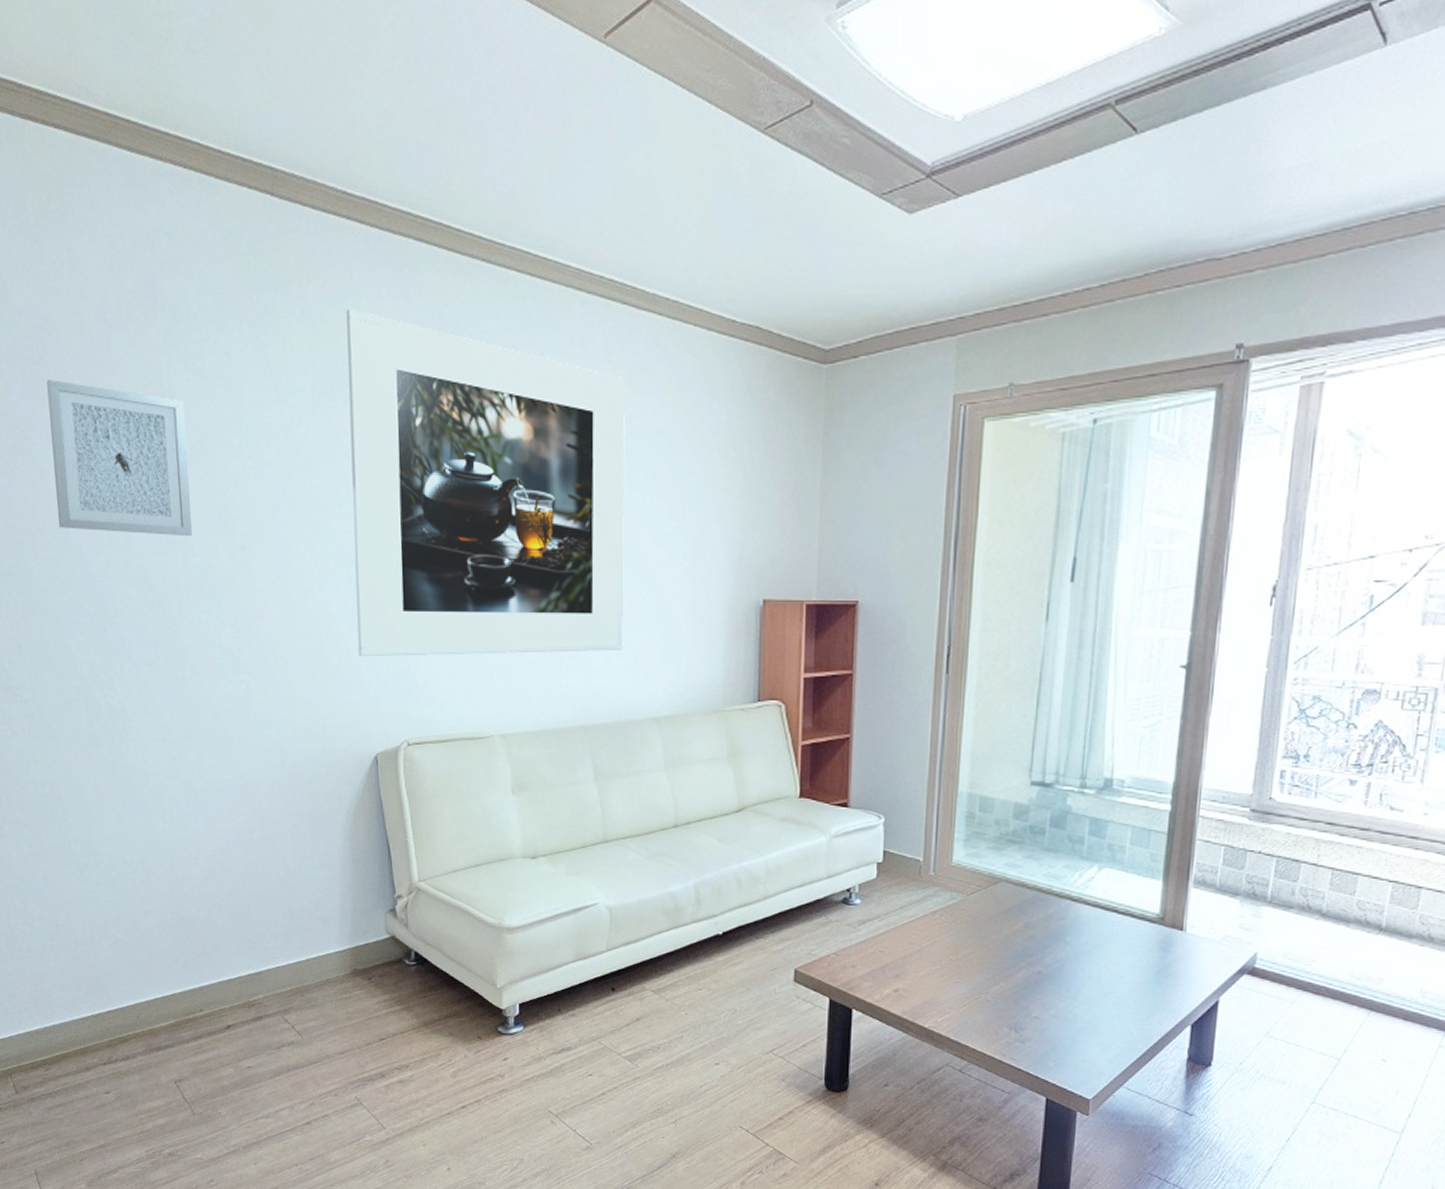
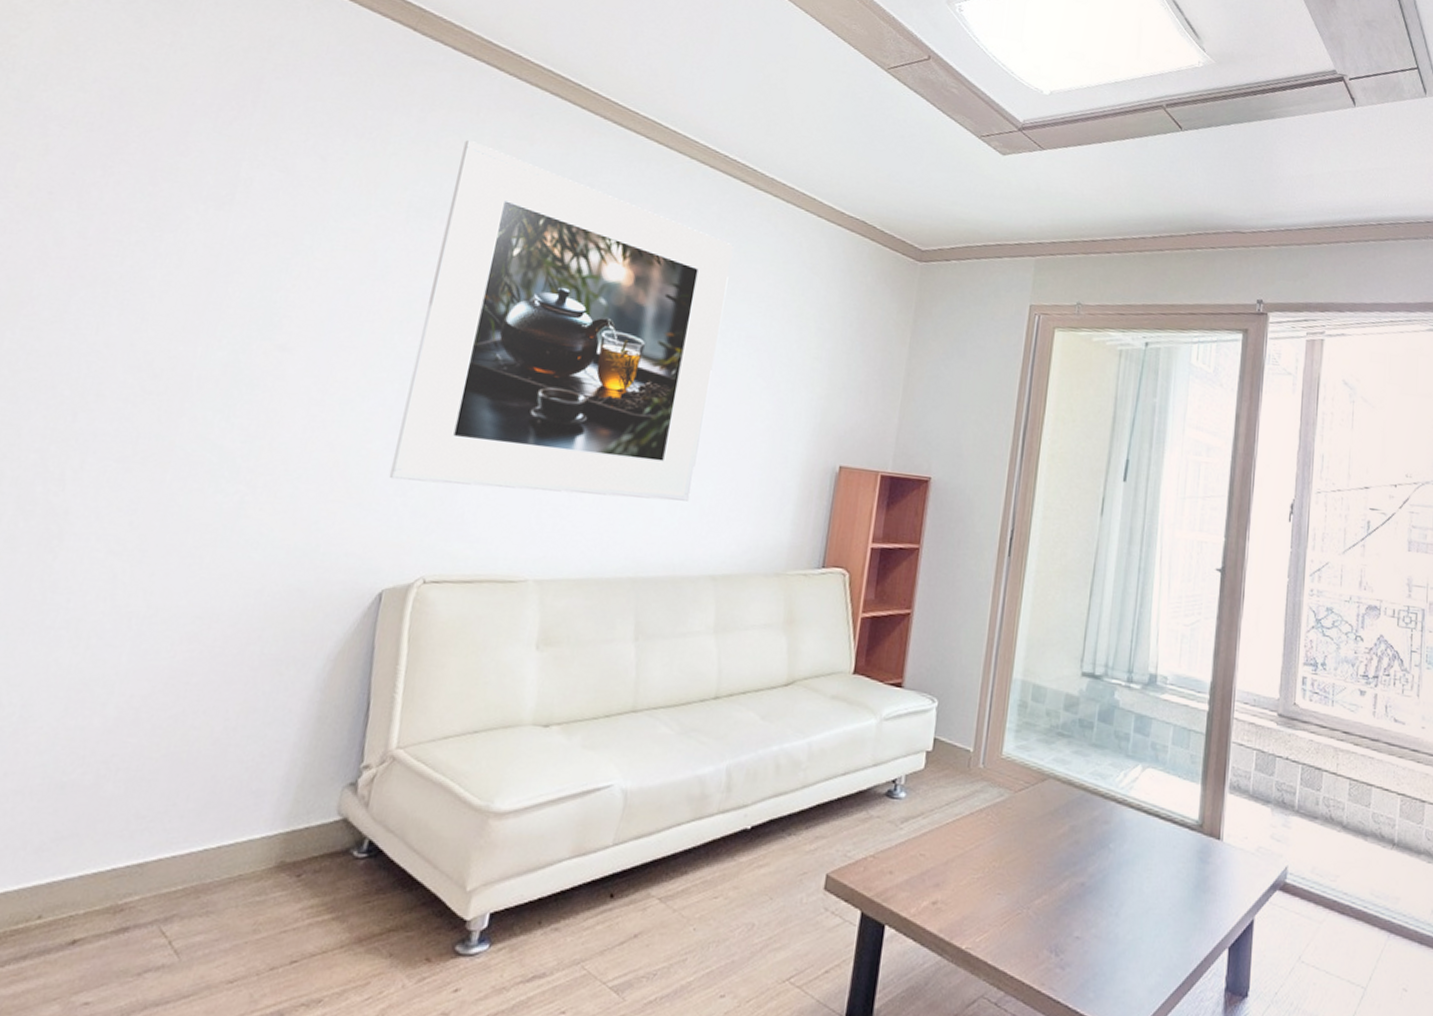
wall art: present [46,380,193,537] -> none [57,148,259,329]

